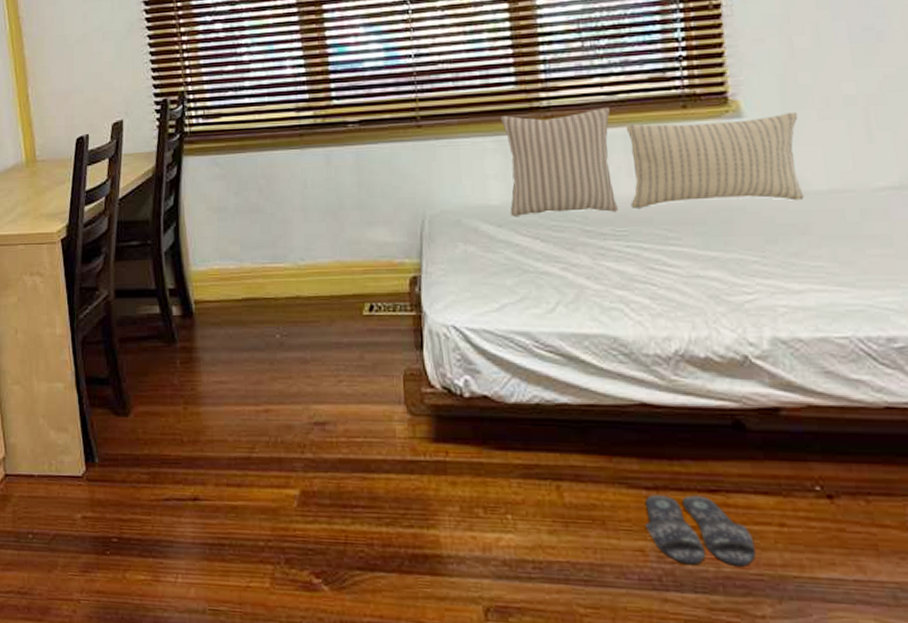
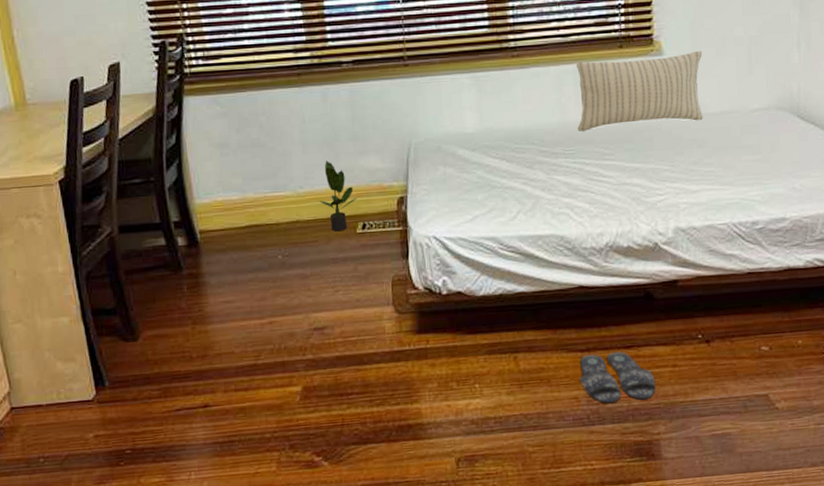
potted plant: none [322,231,363,312] -> present [320,161,357,232]
pillow: present [500,107,618,216] -> none [475,47,568,141]

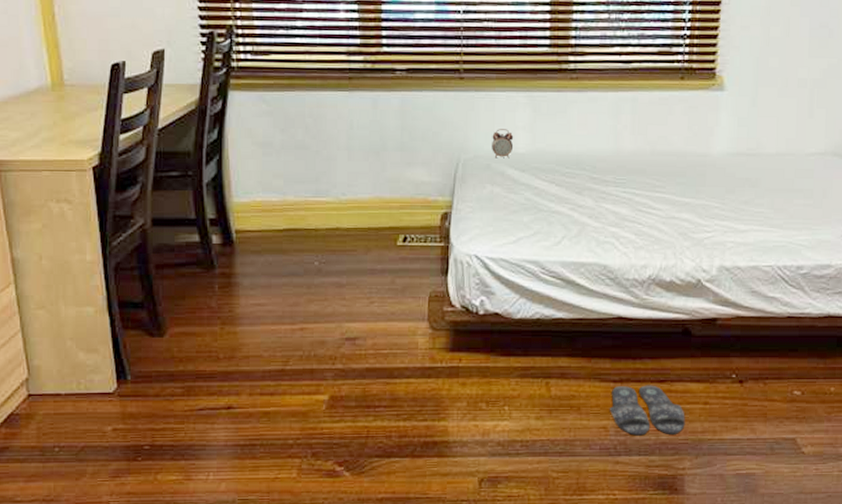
potted plant: present [320,161,357,232] -> none [361,169,400,242]
alarm clock: none [440,111,462,140] -> present [492,129,514,159]
pillow: present [576,50,703,131] -> none [630,88,764,161]

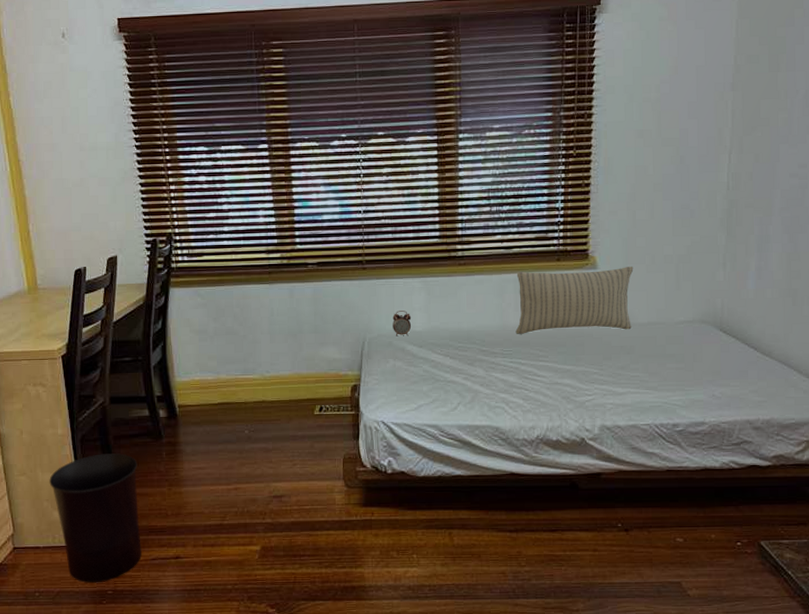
waste bin: none [74,285,187,436] -> present [49,453,142,582]
slippers: present [609,385,685,436] -> none [506,534,577,580]
pillow: none [630,88,764,161] -> present [515,266,634,334]

